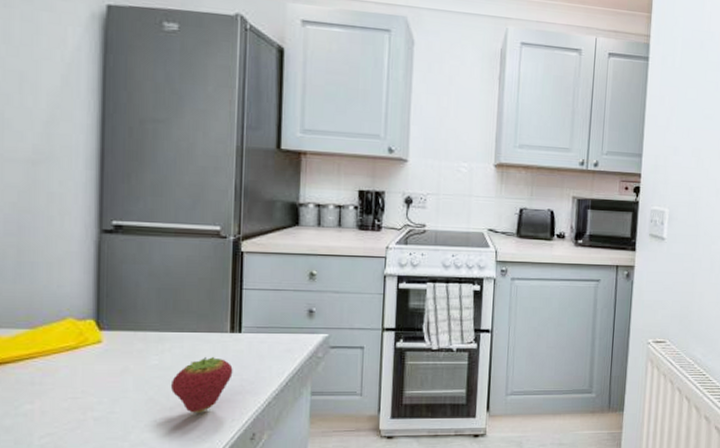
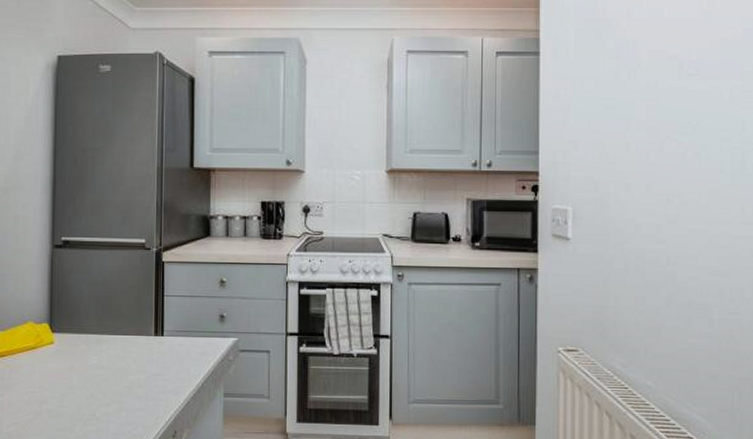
fruit: present [170,356,233,413] -> none [106,357,157,410]

